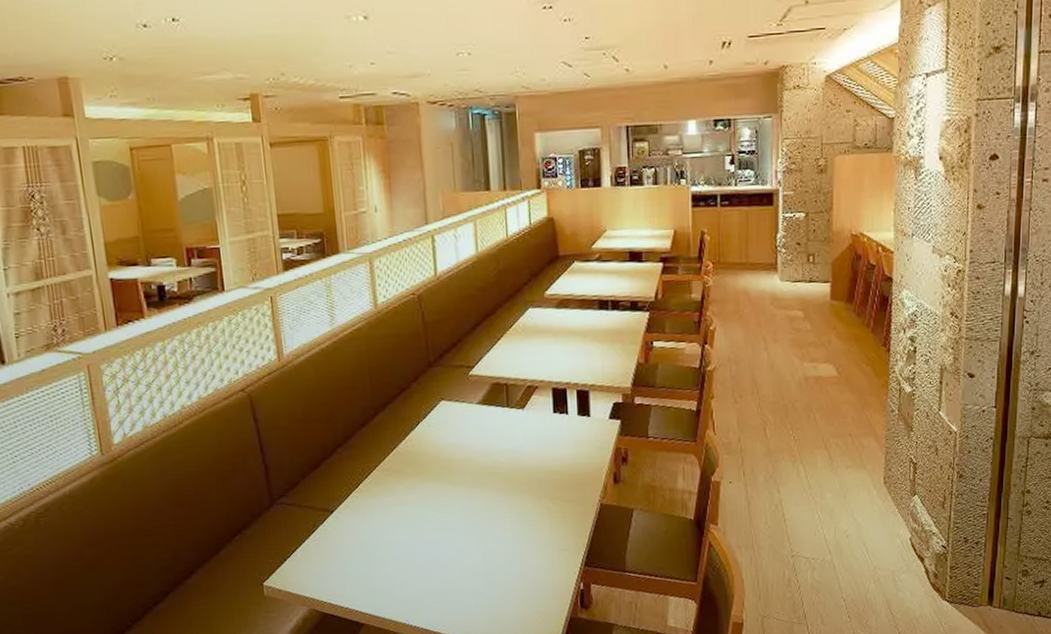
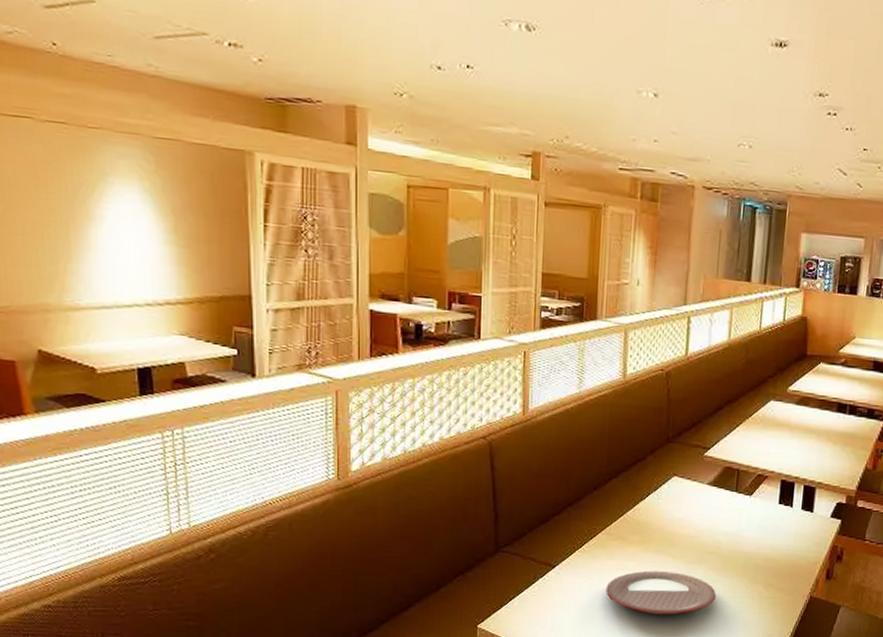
plate: none [388,499,503,546] -> present [606,570,716,615]

